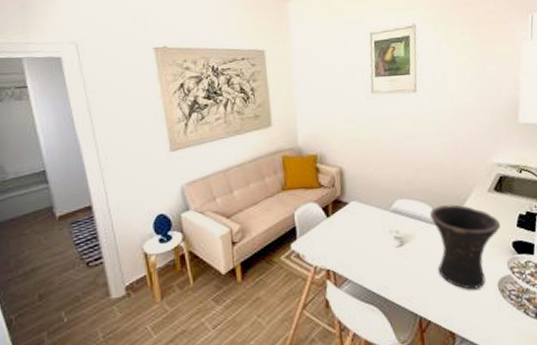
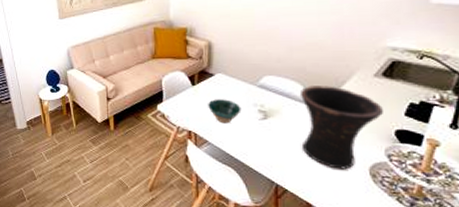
bowl: none [344,228,378,257] -> present [208,99,241,124]

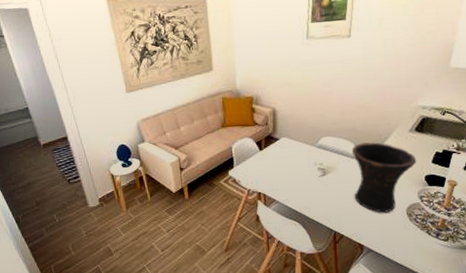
bowl: present [208,99,241,124] -> none [274,160,304,183]

